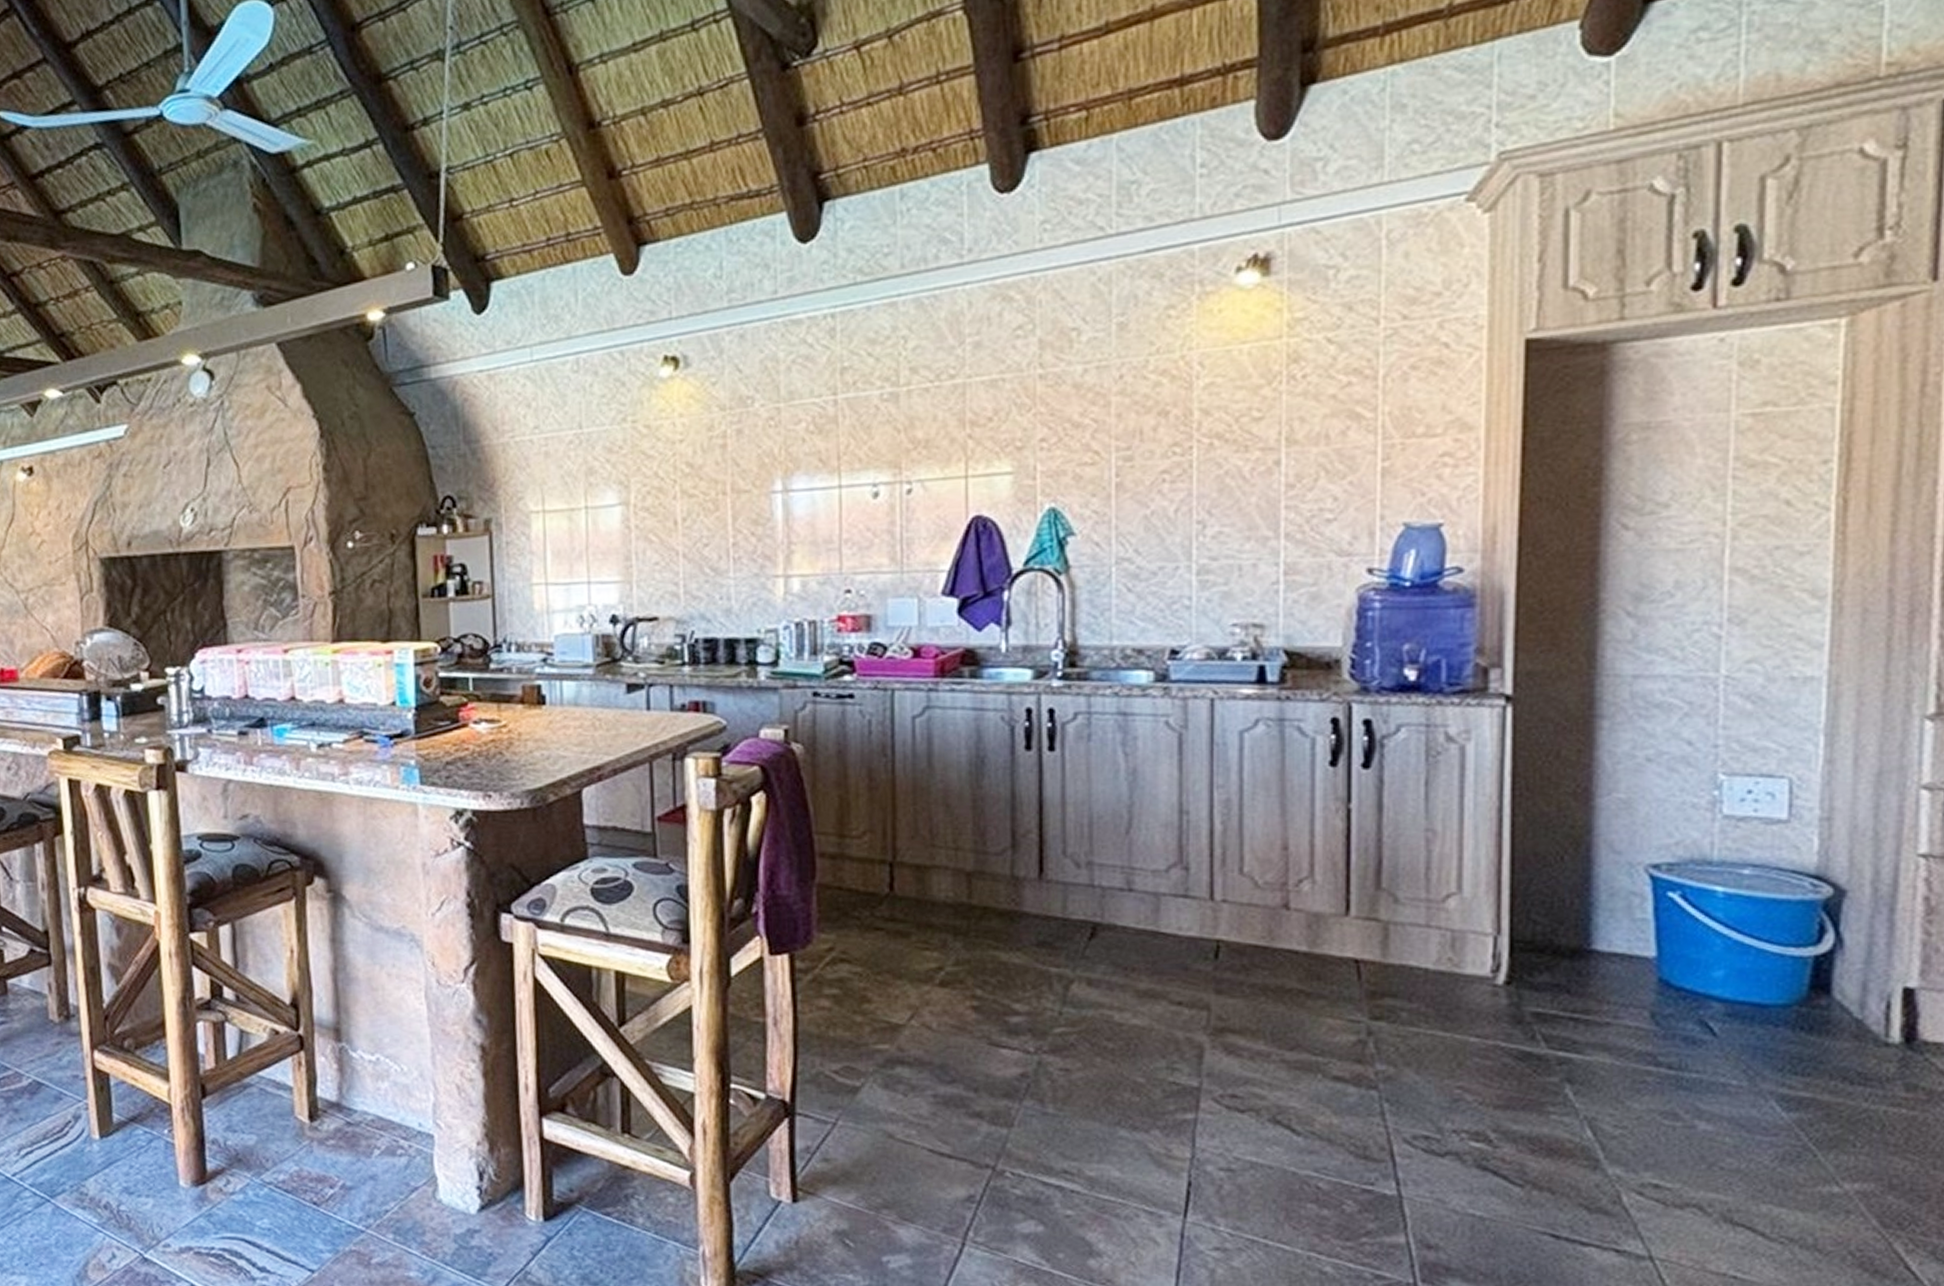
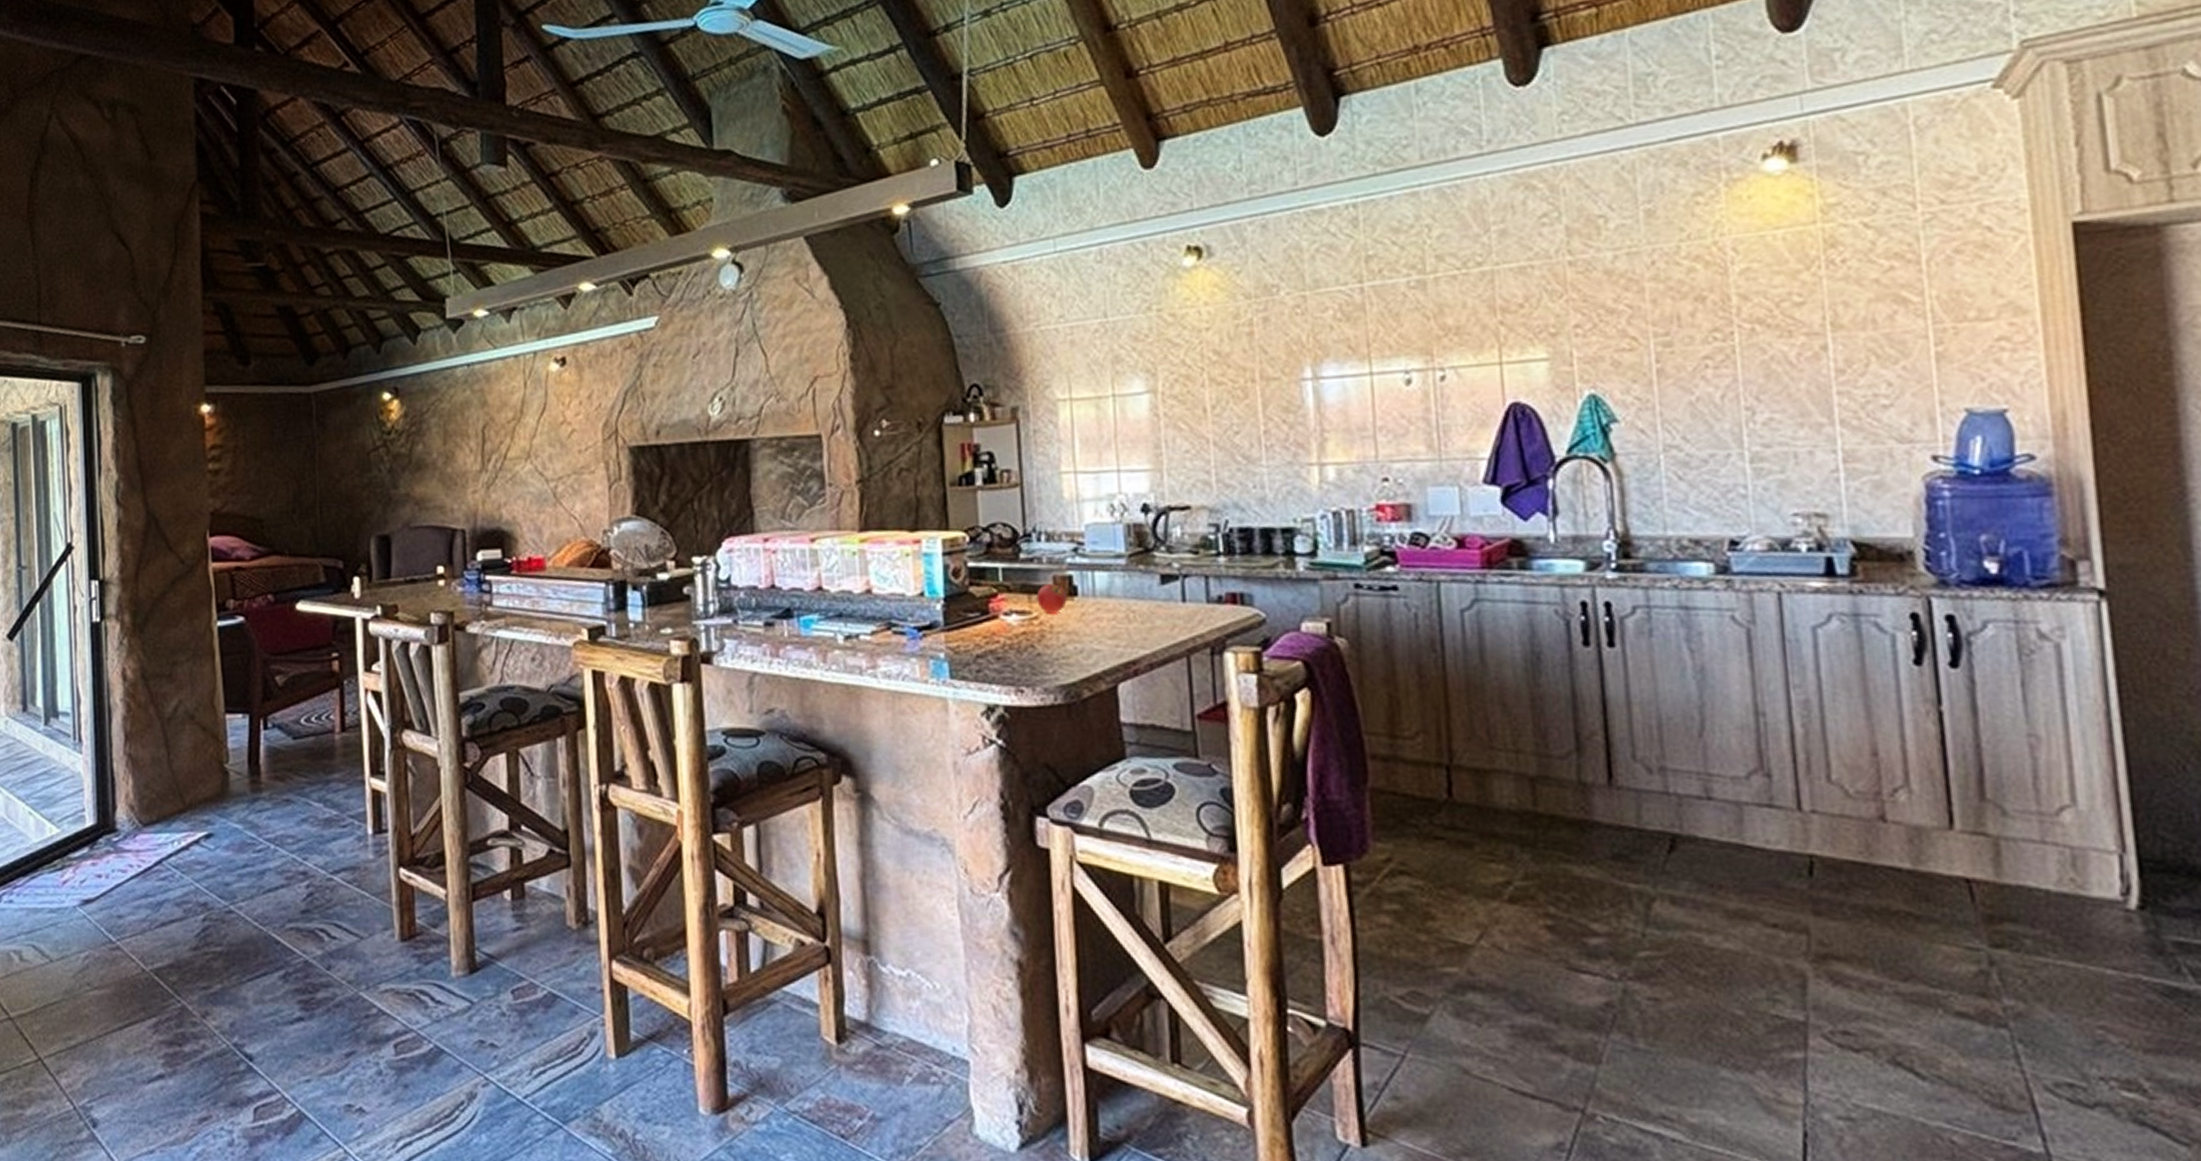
fruit: none [506,693,535,722] -> present [1036,584,1067,614]

